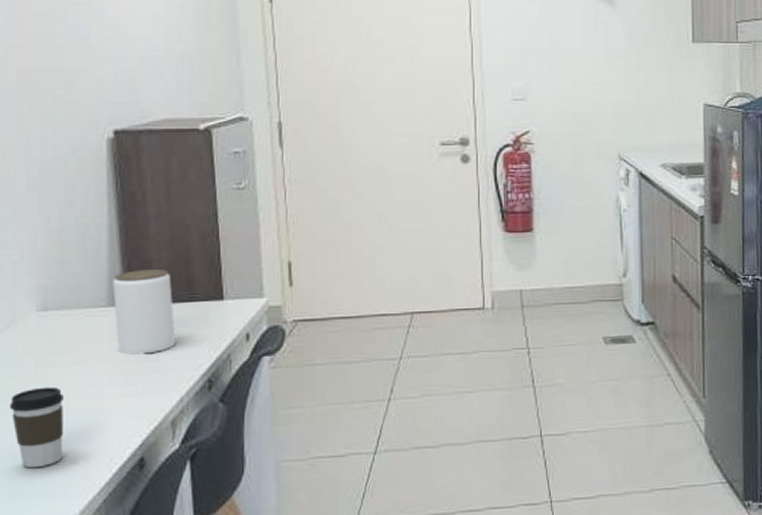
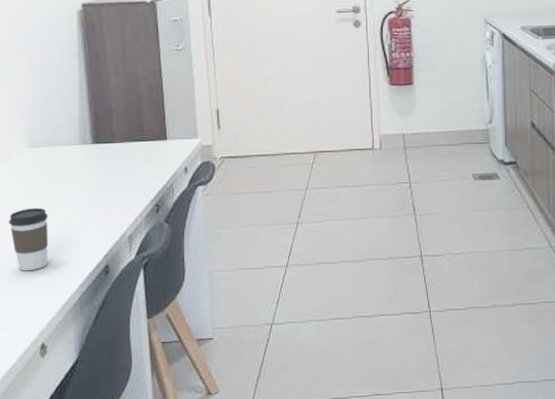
jar: present [113,269,175,355] -> none [83,115,131,183]

